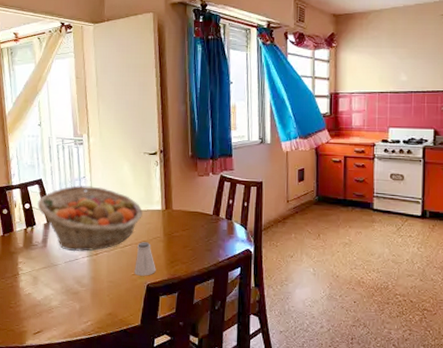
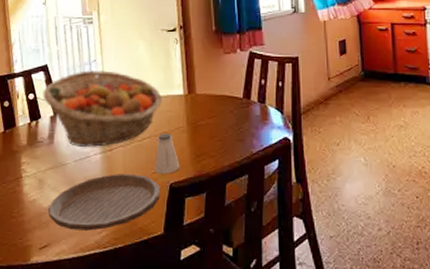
plate: none [41,274,138,321] -> present [47,174,160,231]

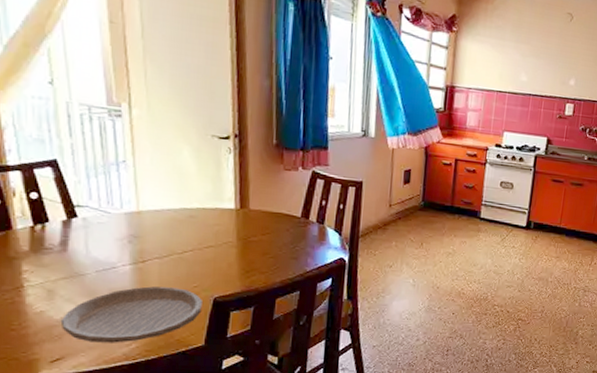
fruit basket: present [43,69,162,148] -> none [51,171,209,258]
saltshaker: present [155,133,180,174] -> none [197,247,226,288]

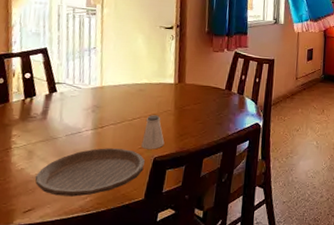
saltshaker: none [197,247,226,288] -> present [141,115,165,149]

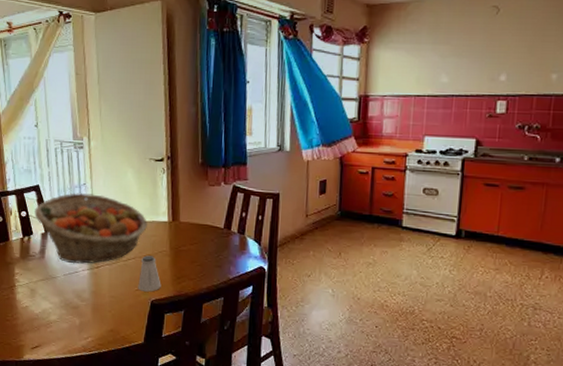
plate: present [35,148,145,197] -> none [39,289,142,336]
fruit basket: none [39,55,155,125] -> present [34,192,147,264]

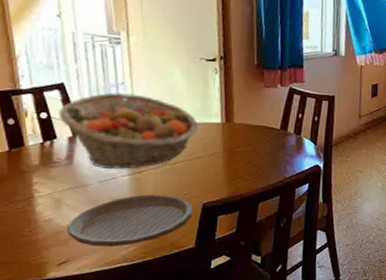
plate: none [39,289,142,336] -> present [66,194,193,247]
saltshaker: present [138,255,161,292] -> none [188,158,214,195]

